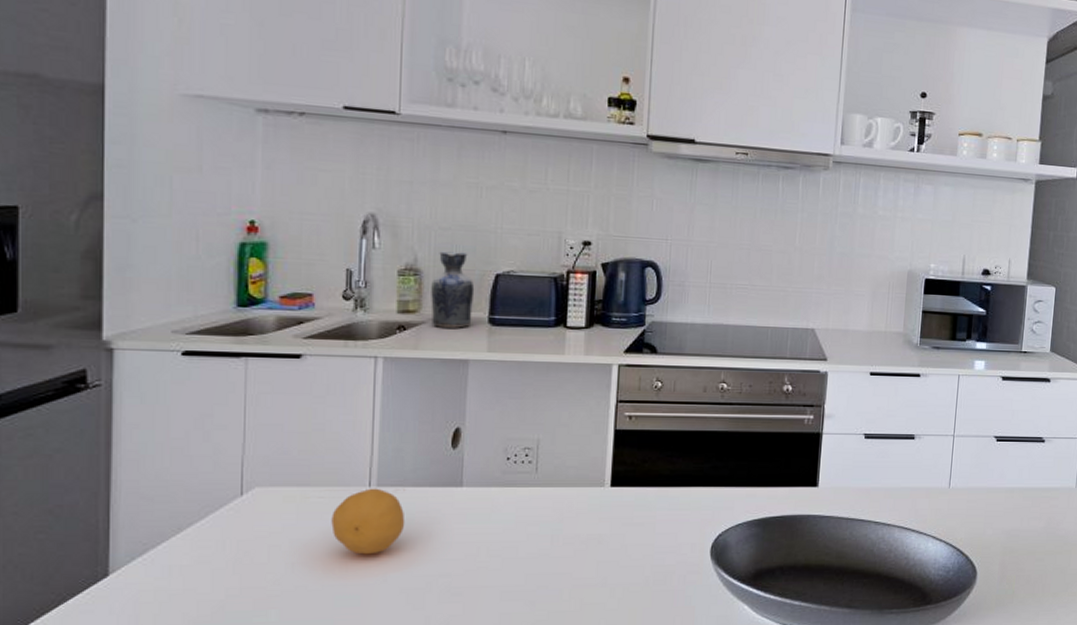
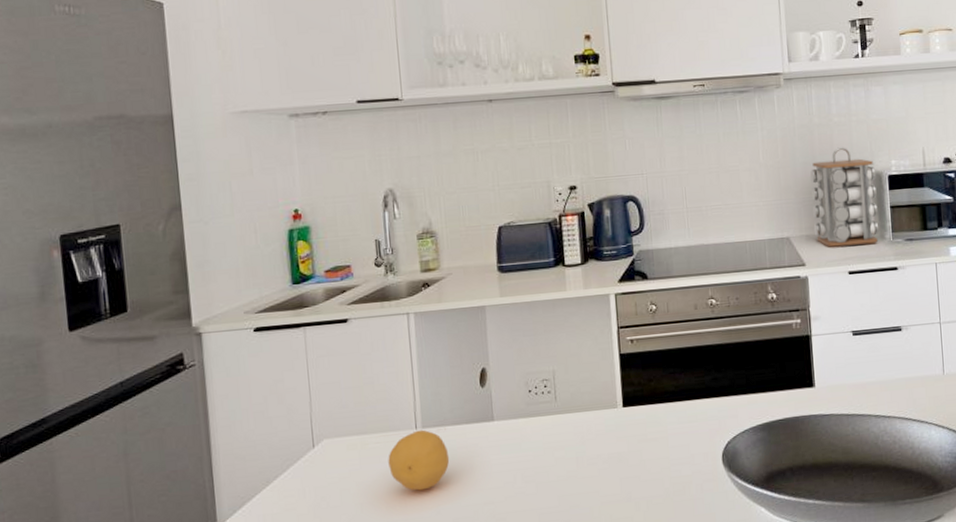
ceramic jug: present [431,251,475,328] -> none [446,211,484,280]
spice rack: none [840,242,913,347] -> present [810,147,879,247]

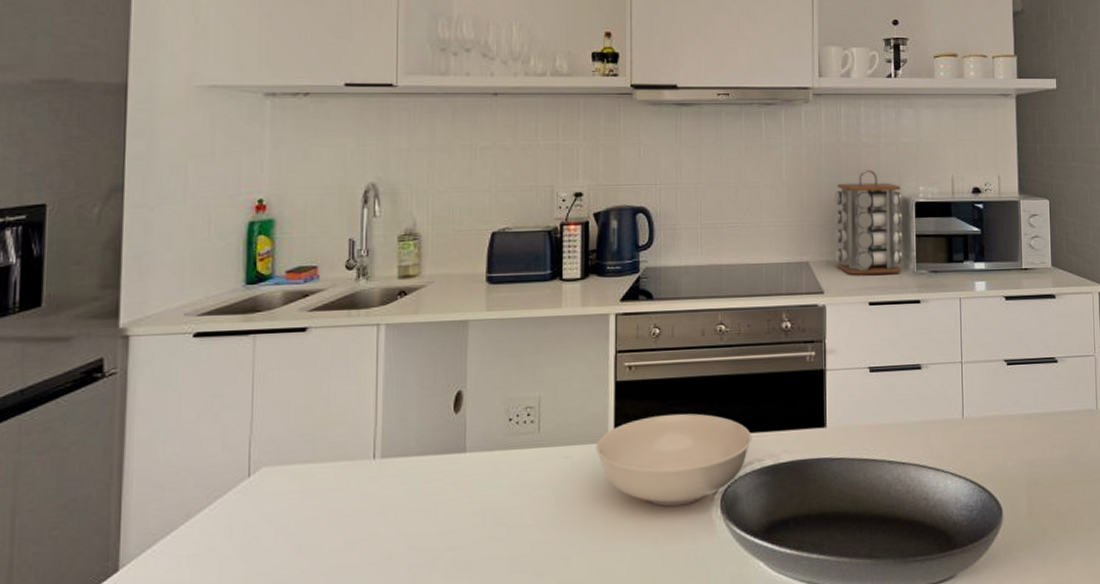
fruit: present [388,429,450,491] -> none [337,459,410,532]
bowl: none [607,379,747,462] -> present [596,413,752,507]

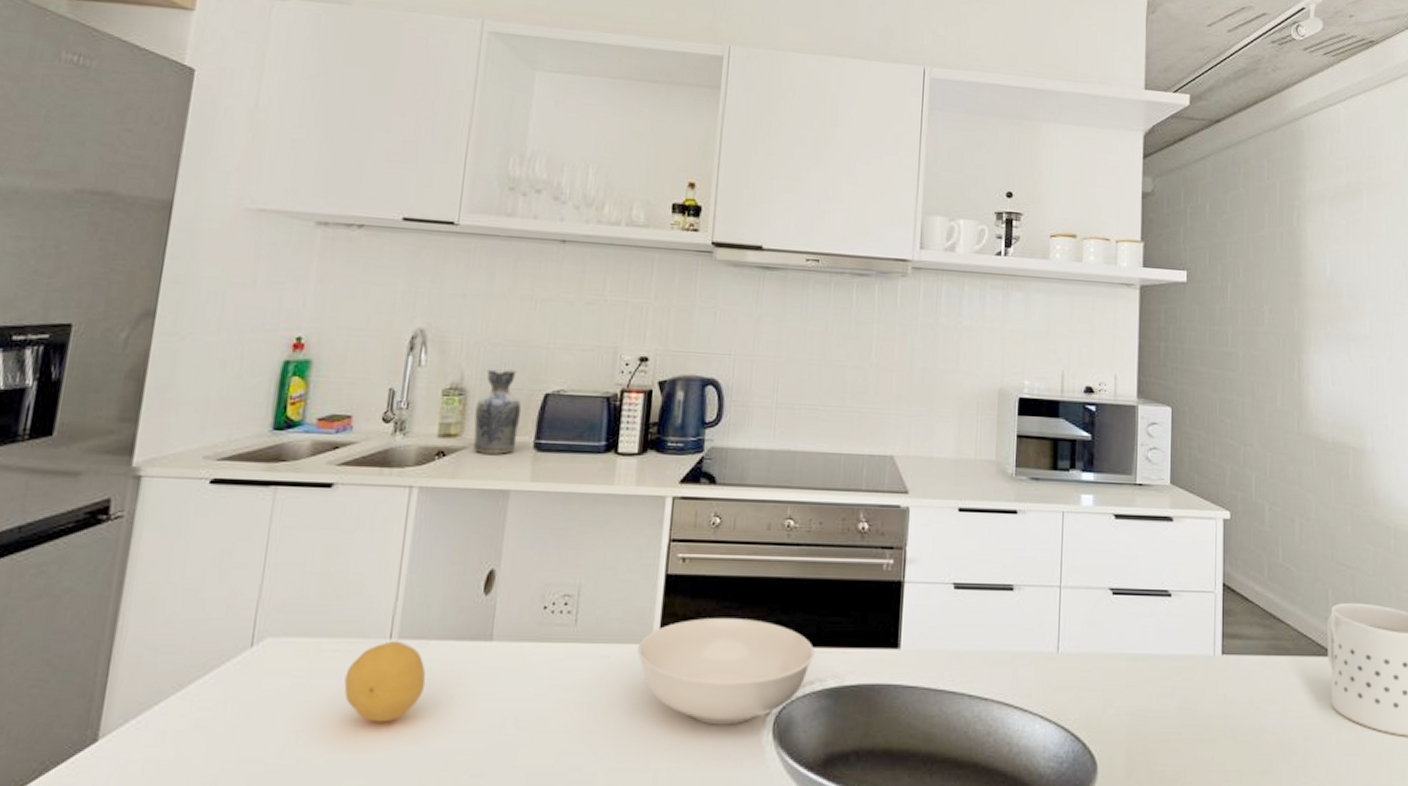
fruit: none [337,459,410,532] -> present [344,640,426,723]
ceramic jug: none [430,214,472,290] -> present [473,369,522,454]
spice rack: present [834,169,903,276] -> none [923,356,1005,478]

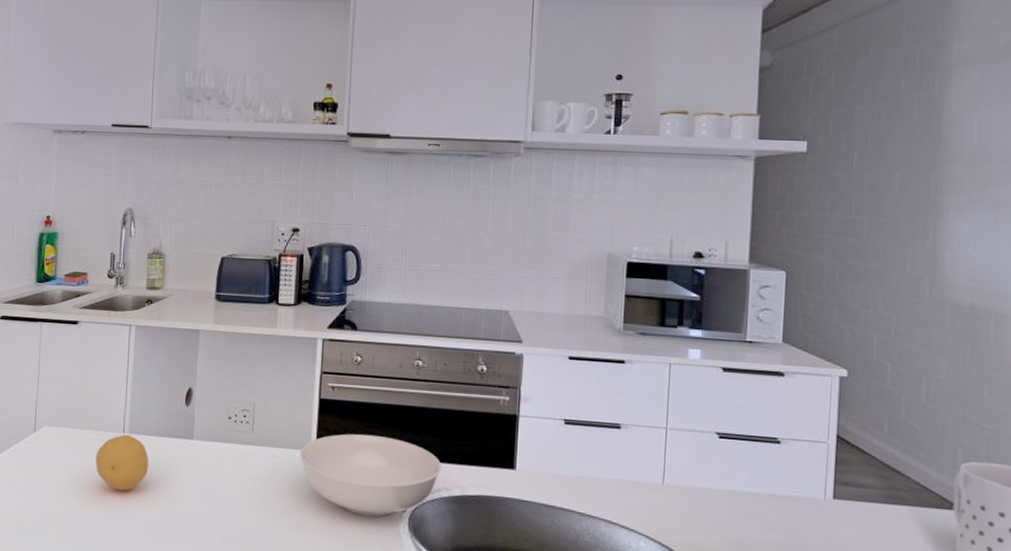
ceramic jug: present [473,369,522,454] -> none [171,238,205,303]

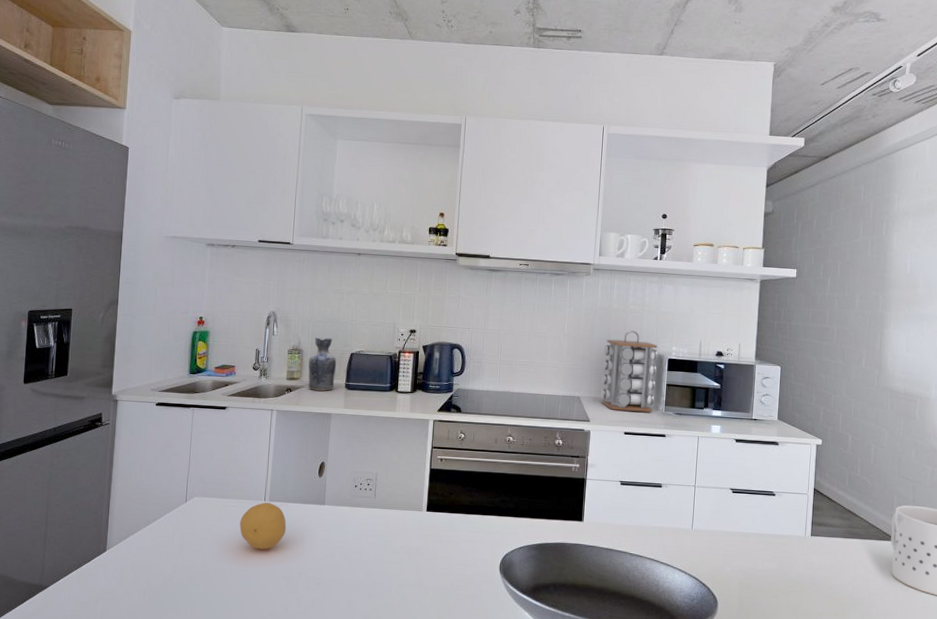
ceramic jug: none [171,238,205,303] -> present [308,337,337,391]
bowl: present [300,434,442,517] -> none [414,496,527,563]
spice rack: none [536,225,614,332] -> present [600,330,659,413]

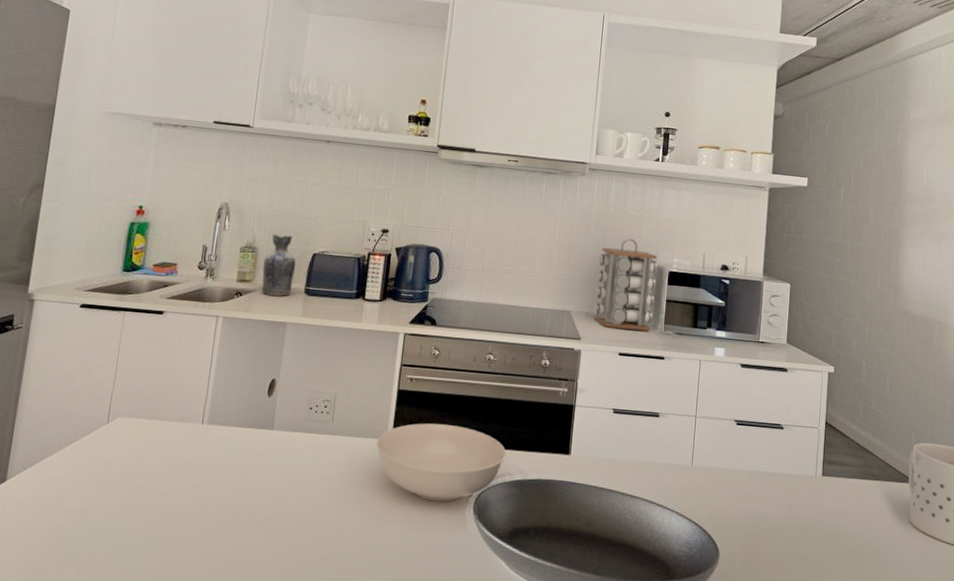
fruit: present [239,502,287,550] -> none [170,425,227,482]
bowl: none [414,496,527,563] -> present [376,423,507,502]

